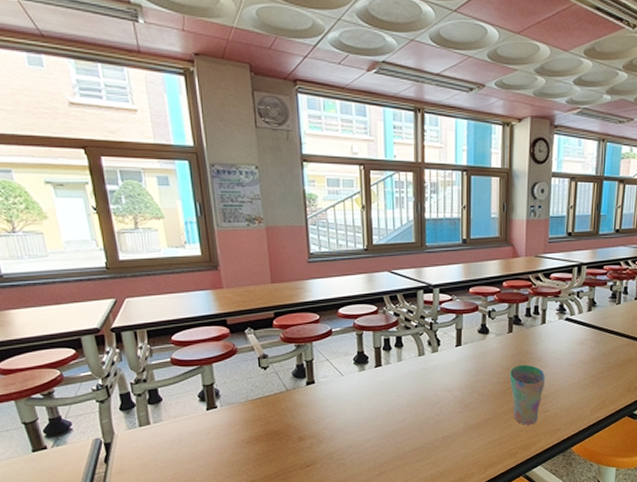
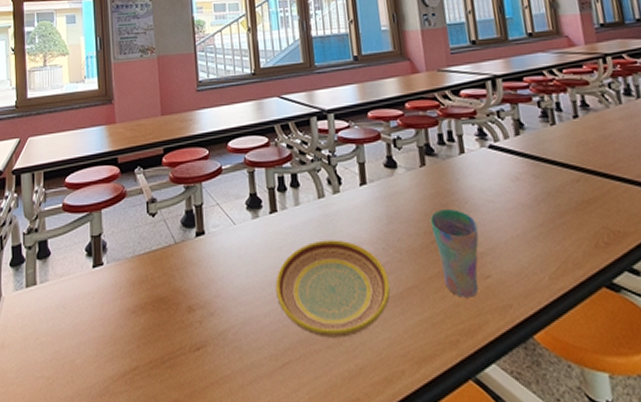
plate: none [377,387,471,455] -> present [275,240,391,338]

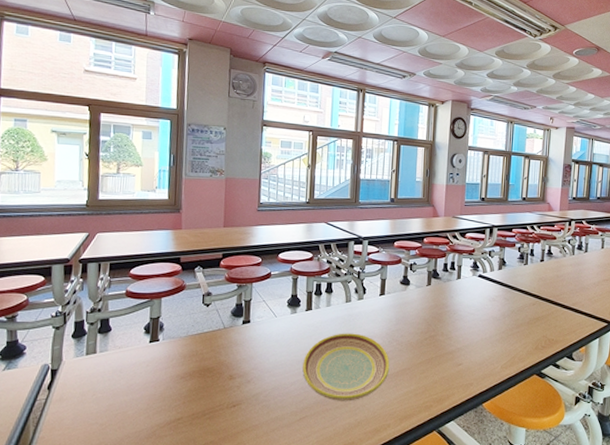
cup: present [430,208,479,298] -> none [427,316,460,378]

